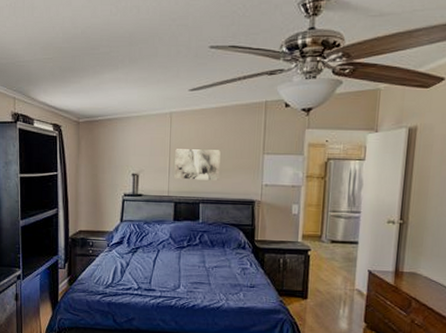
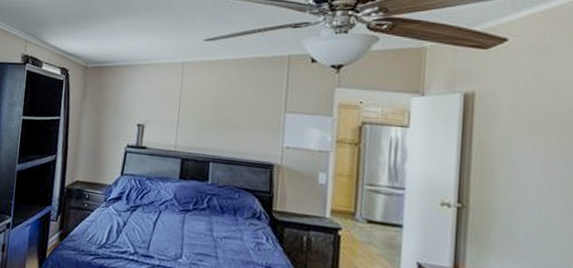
wall art: present [174,149,221,181] -> none [183,100,236,138]

